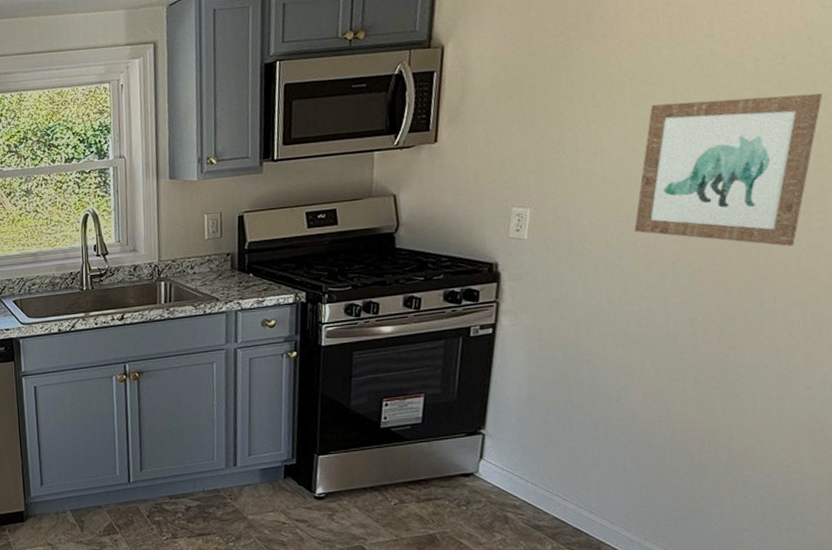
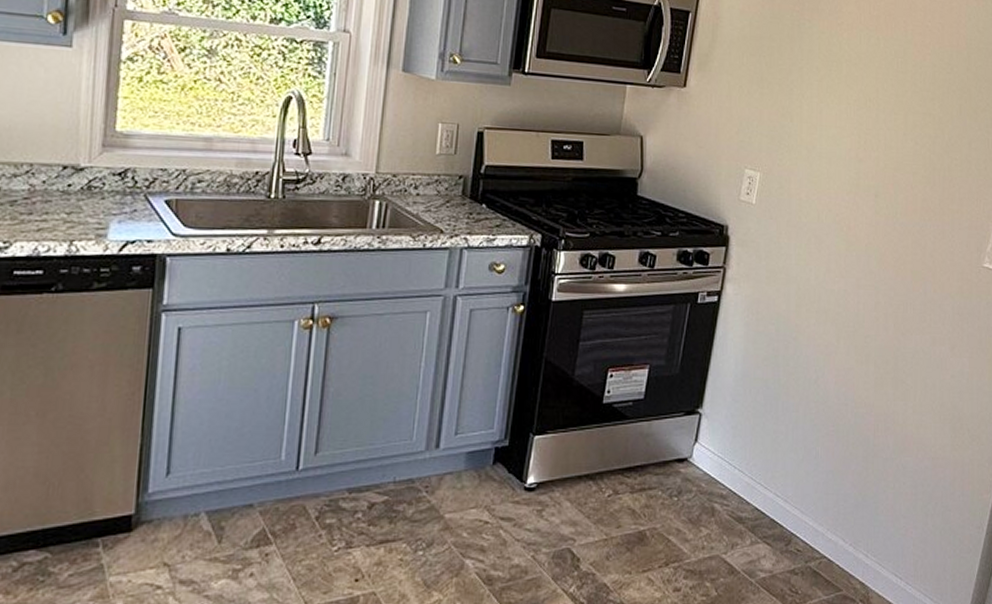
wall art: present [634,93,823,247] -> none [840,89,975,241]

